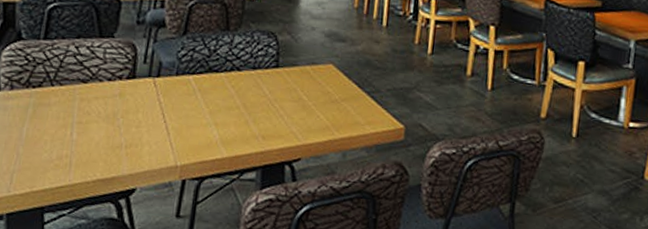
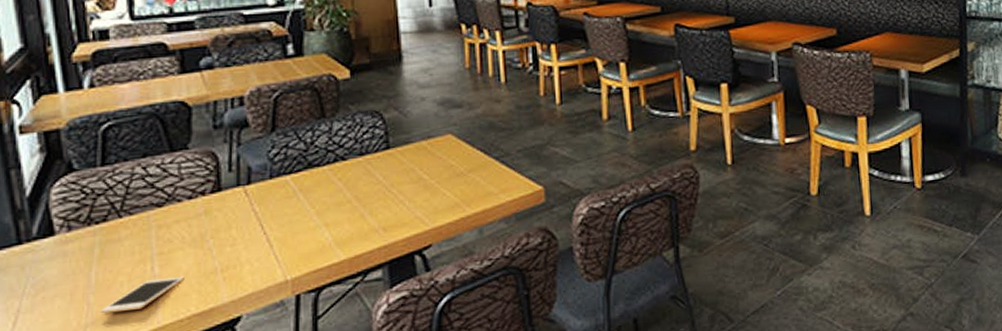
cell phone: none [26,143,96,166] -> present [100,276,185,314]

